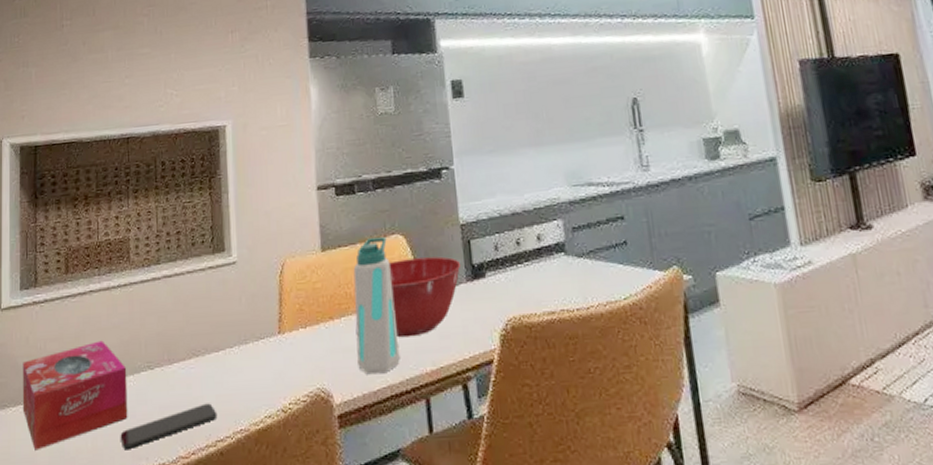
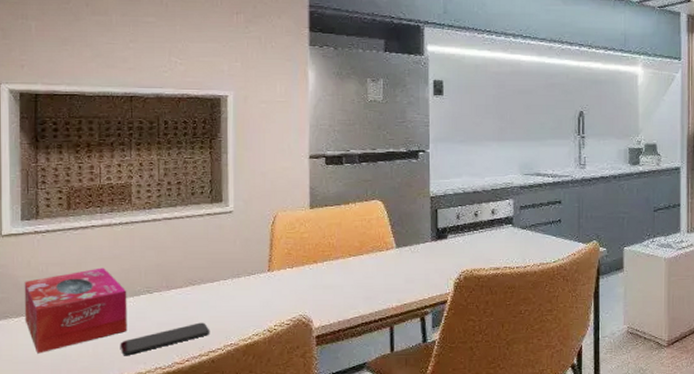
water bottle: present [353,237,400,375] -> none [336,202,371,307]
mixing bowl: present [388,256,461,338] -> none [367,220,428,280]

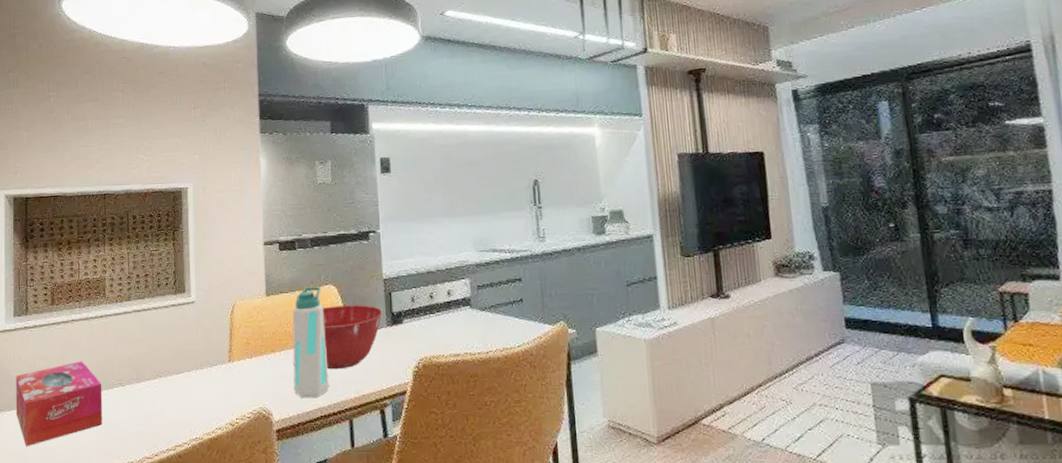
smartphone: present [120,322,210,355] -> none [96,415,177,449]
water bottle: none [336,202,371,307] -> present [292,287,329,398]
mixing bowl: none [367,220,428,280] -> present [322,305,383,370]

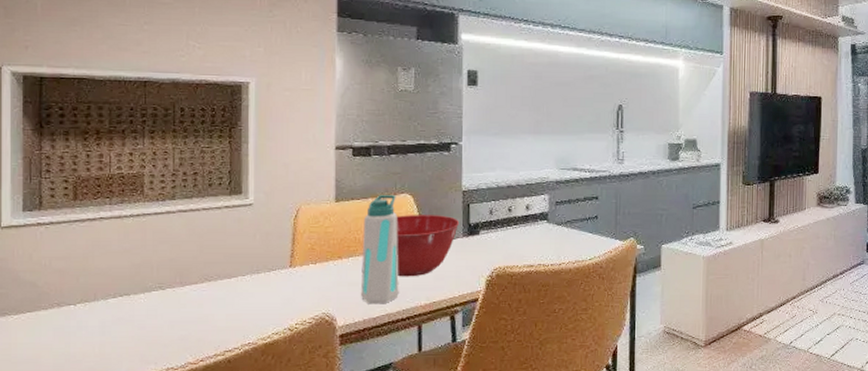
tissue box: present [16,361,103,447] -> none [25,262,138,353]

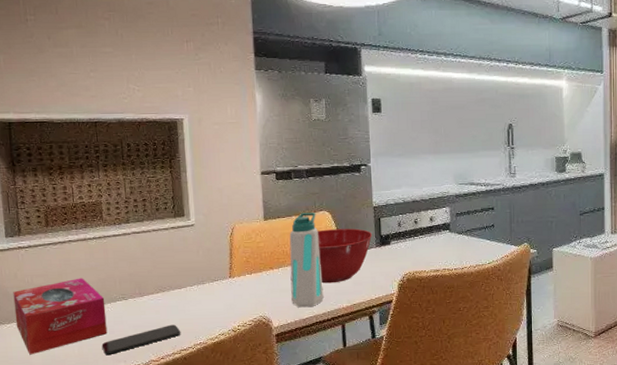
tissue box: none [25,262,138,353] -> present [13,278,108,355]
smartphone: none [129,320,227,355] -> present [101,324,181,355]

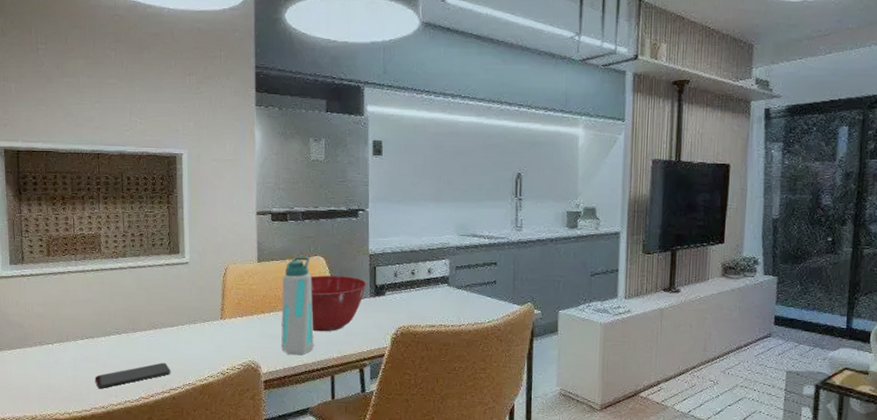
tissue box: present [13,278,108,355] -> none [14,309,101,383]

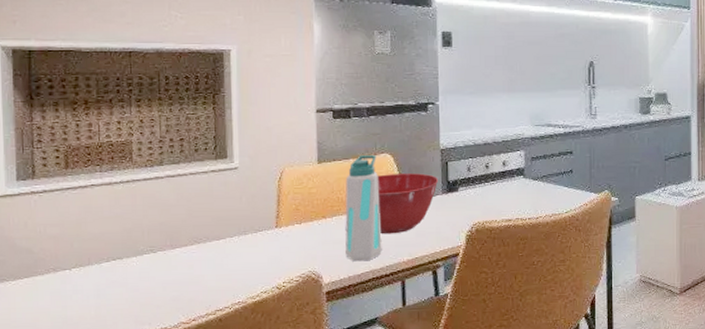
smartphone: present [95,362,171,388] -> none [123,281,217,316]

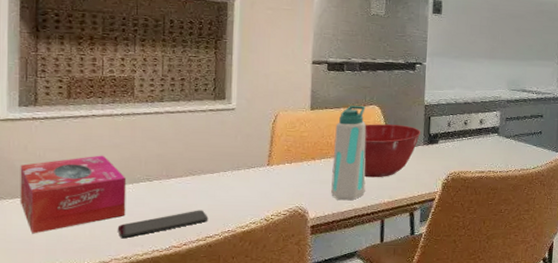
tissue box: none [21,227,131,317] -> present [20,155,127,234]
smartphone: none [123,281,217,316] -> present [117,210,209,238]

